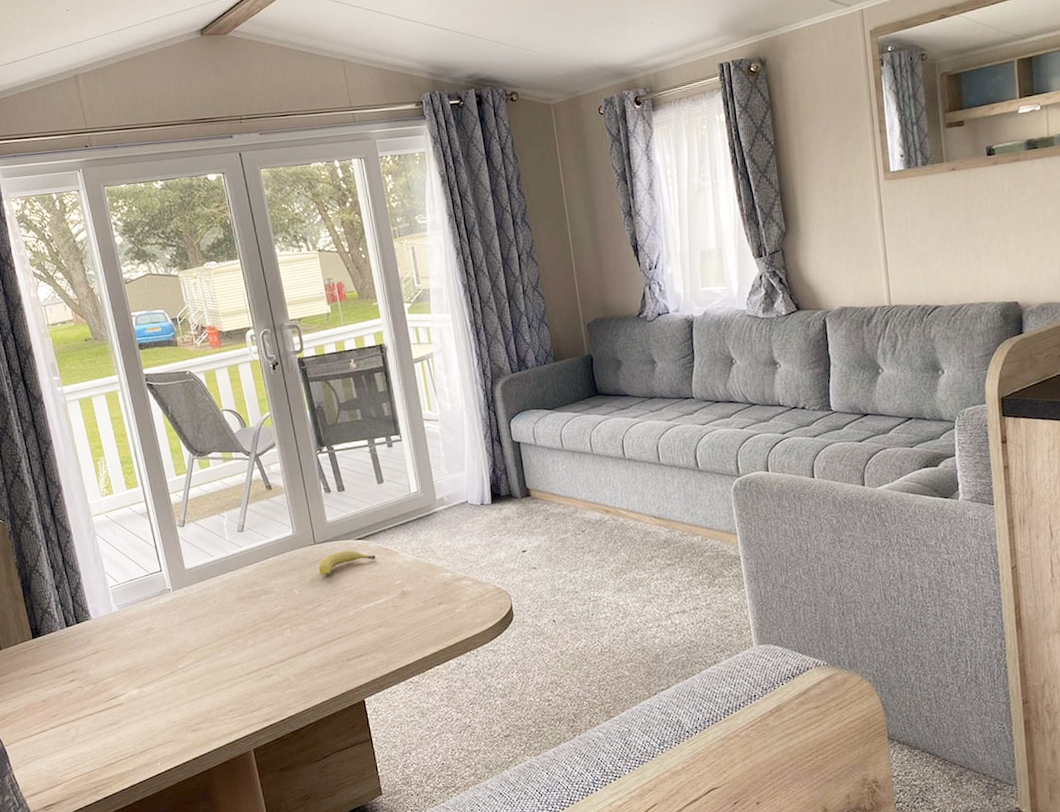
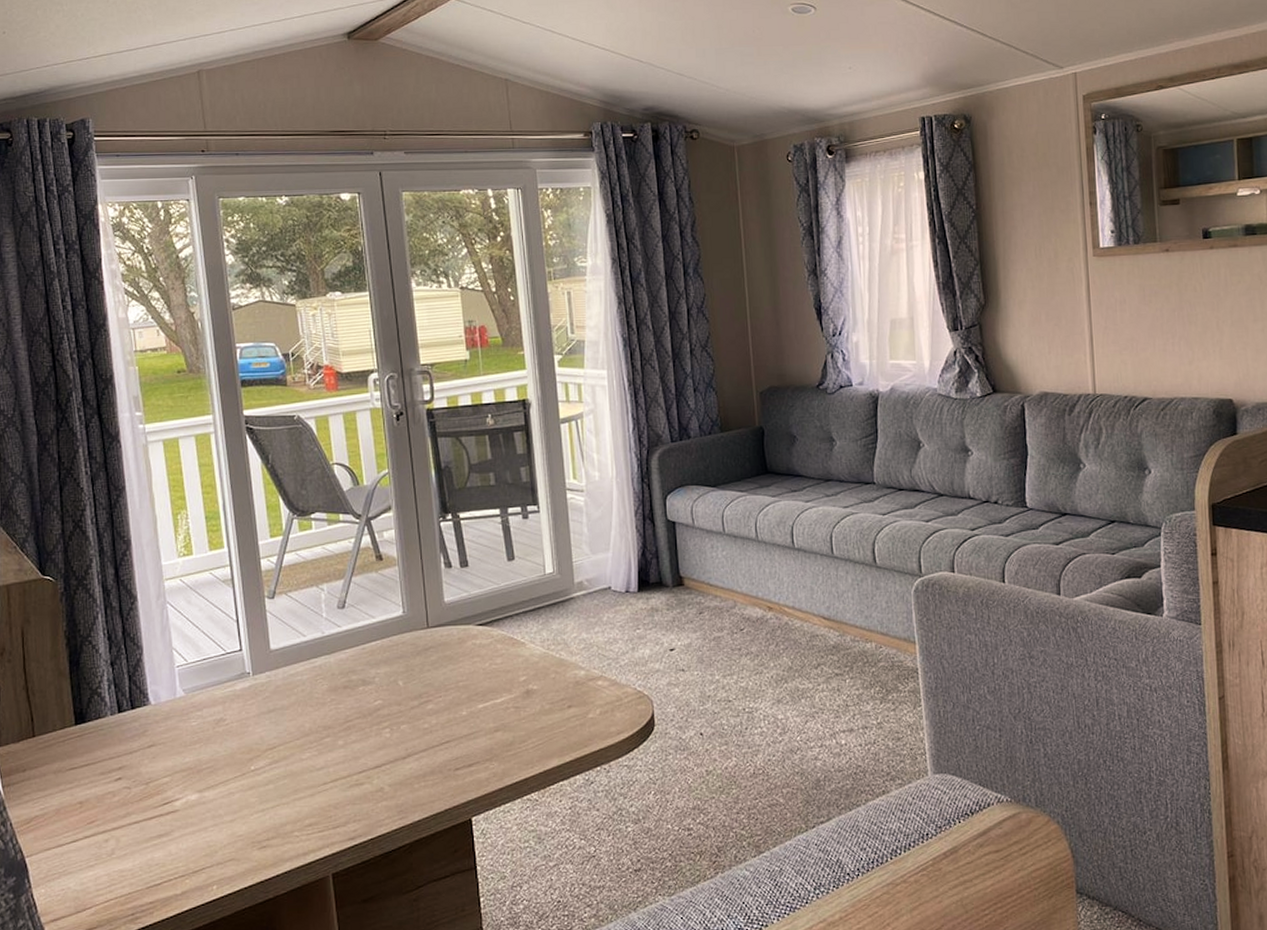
fruit: present [318,550,376,577] -> none [430,638,499,668]

